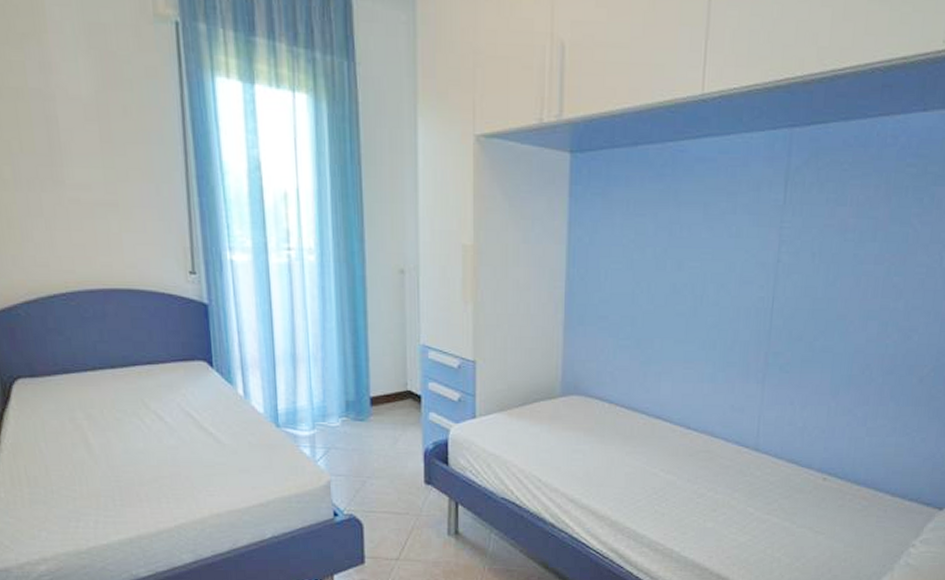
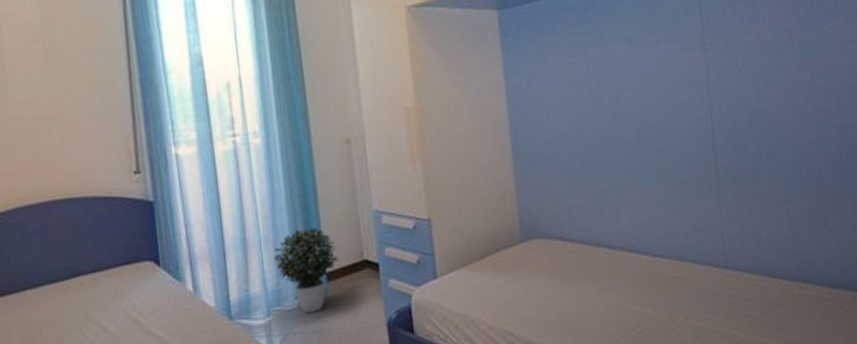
potted plant: none [321,352,383,432] -> present [273,227,339,314]

